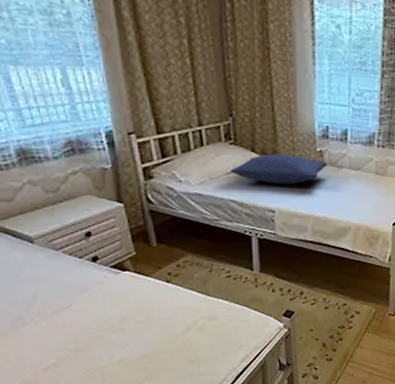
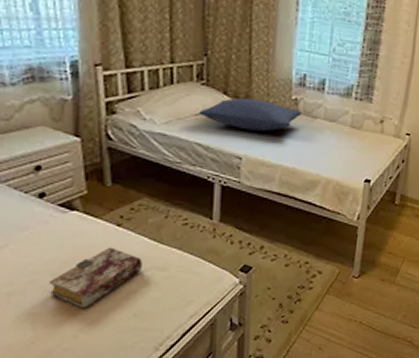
book: none [111,302,193,359] -> present [49,247,142,308]

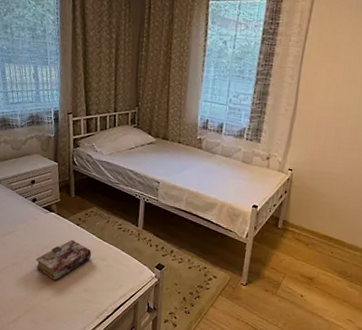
pillow: present [199,97,301,132] -> none [132,137,204,163]

